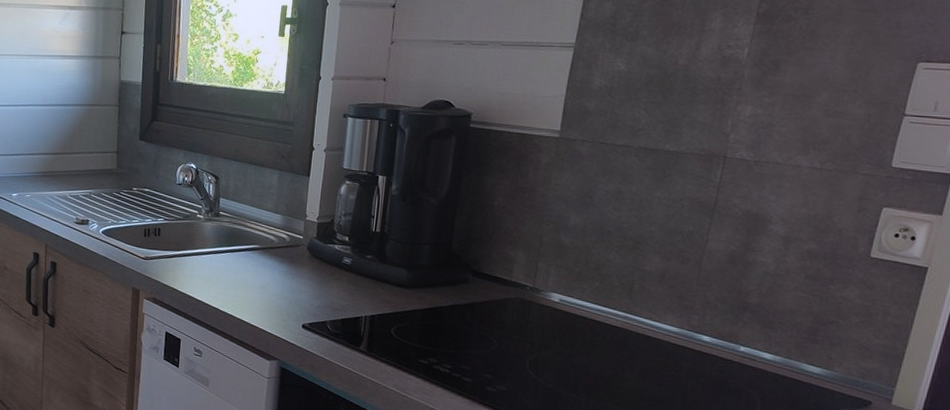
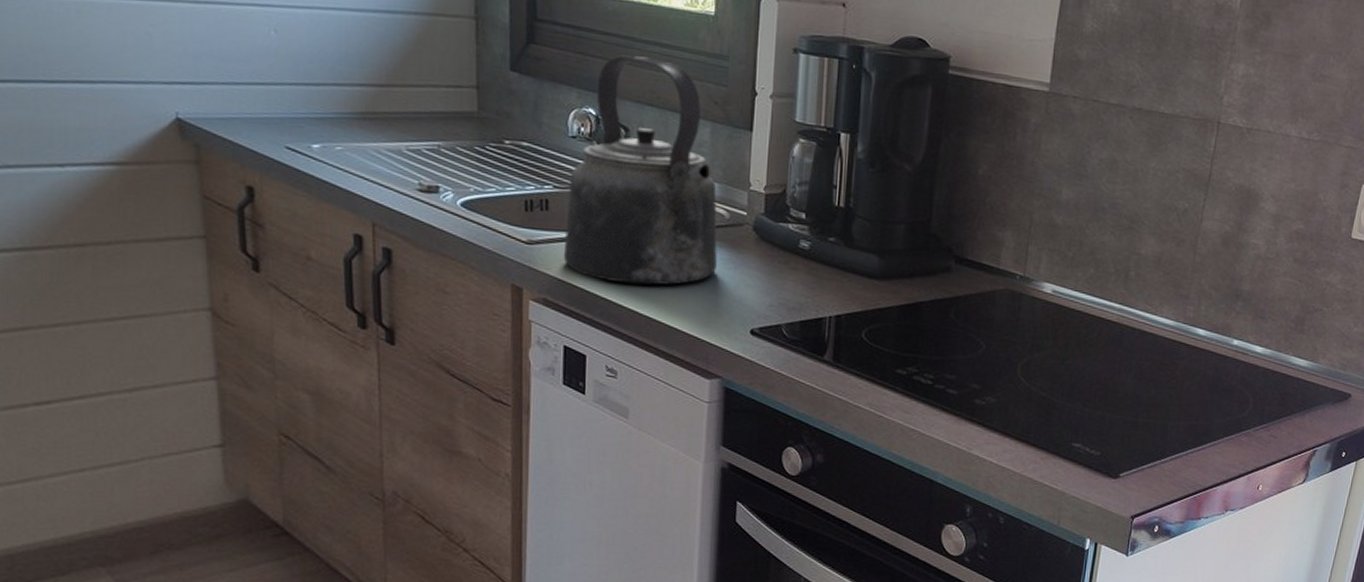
kettle: none [168,125,281,290] -> present [563,55,717,286]

